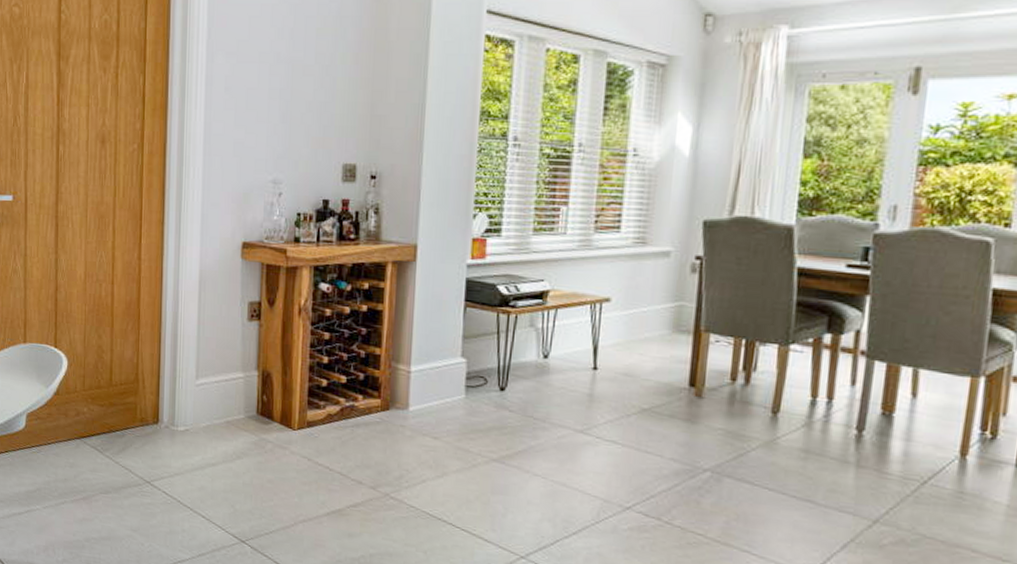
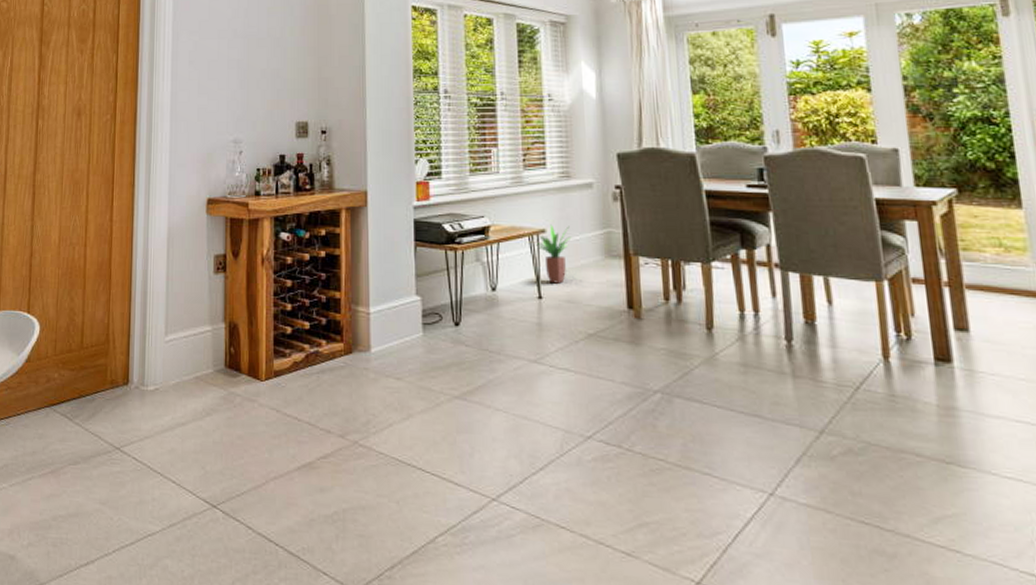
potted plant: none [598,293,639,356] -> present [536,224,572,284]

